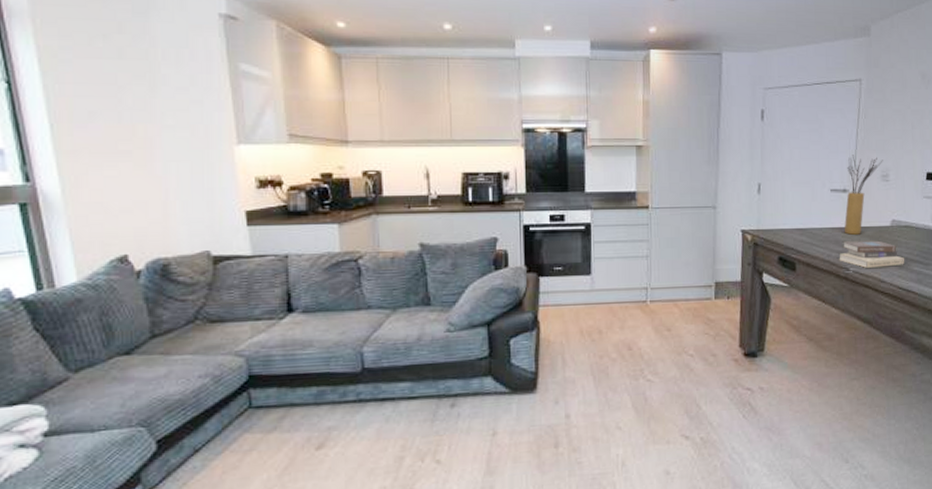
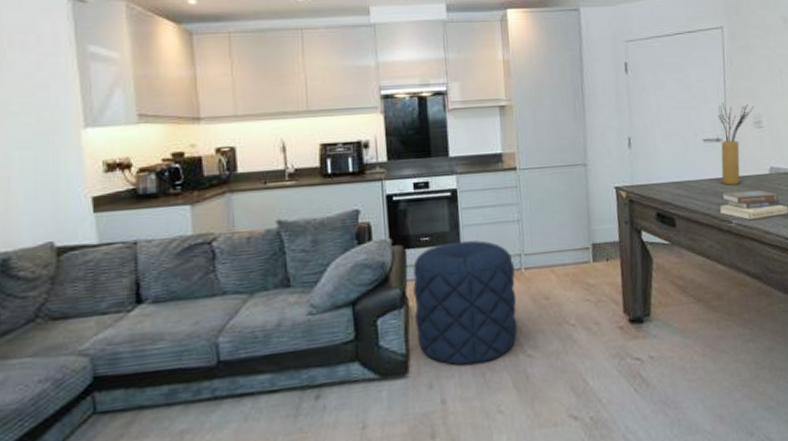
pouf: none [545,272,641,386] -> present [413,240,518,366]

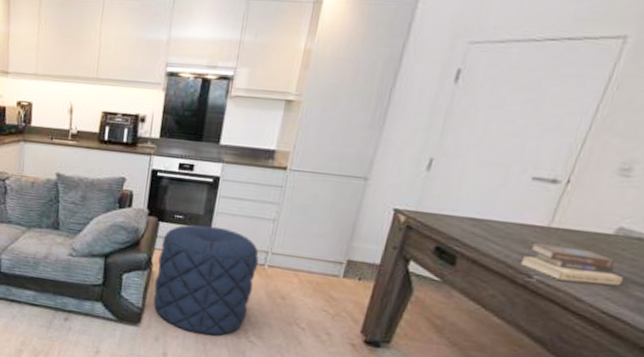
vase: present [718,102,754,186] -> none [538,137,630,238]

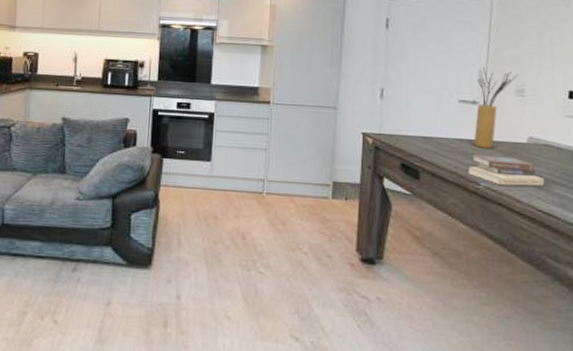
pouf: present [153,224,259,336] -> none [162,158,258,271]
vase: none [538,137,630,238] -> present [473,67,518,149]

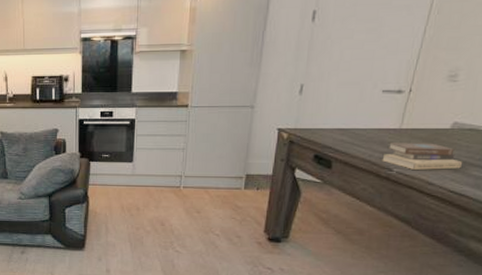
vase: present [473,67,518,149] -> none [392,54,454,136]

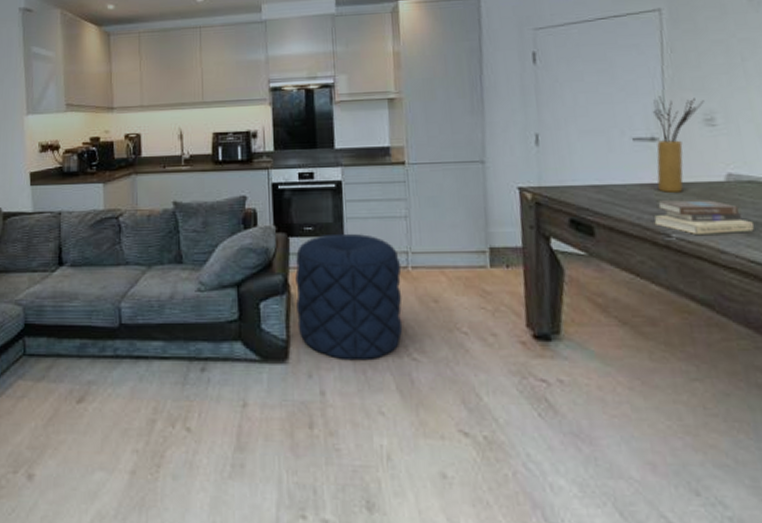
pouf: none [93,160,175,251] -> present [295,233,403,361]
vase: none [392,54,454,136] -> present [653,96,704,193]

